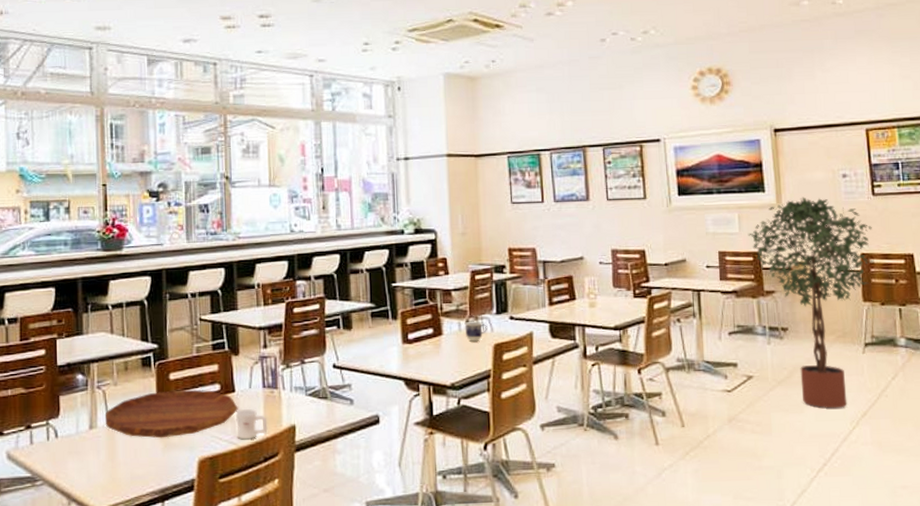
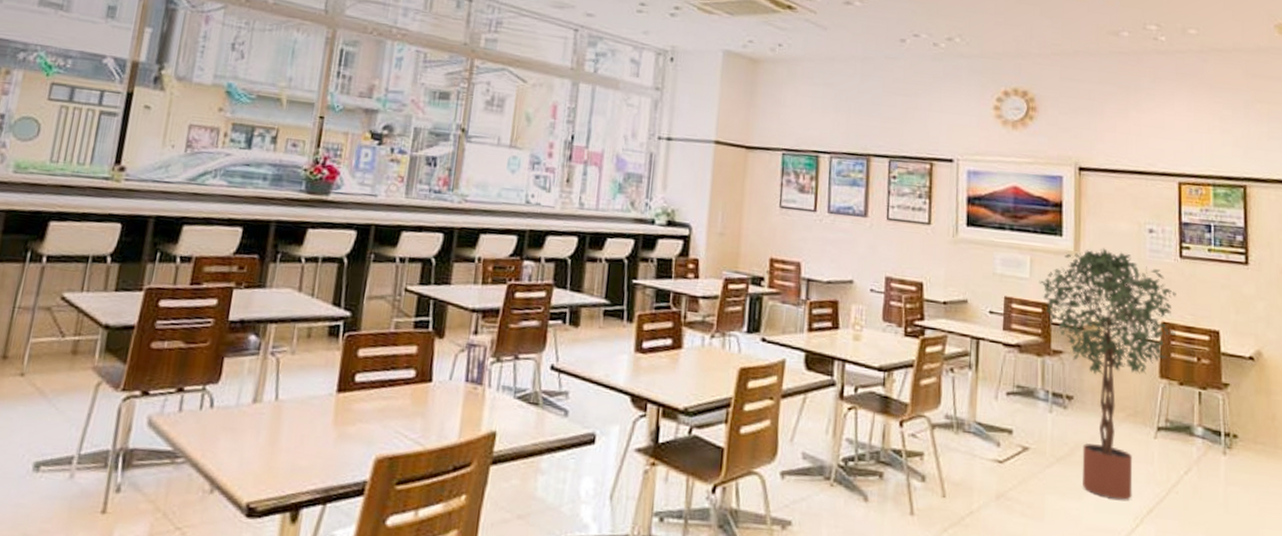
tray: present [104,388,238,438] -> none [272,369,433,426]
mug: present [235,409,268,440] -> none [425,404,465,442]
cup: present [464,322,487,342] -> none [708,337,735,362]

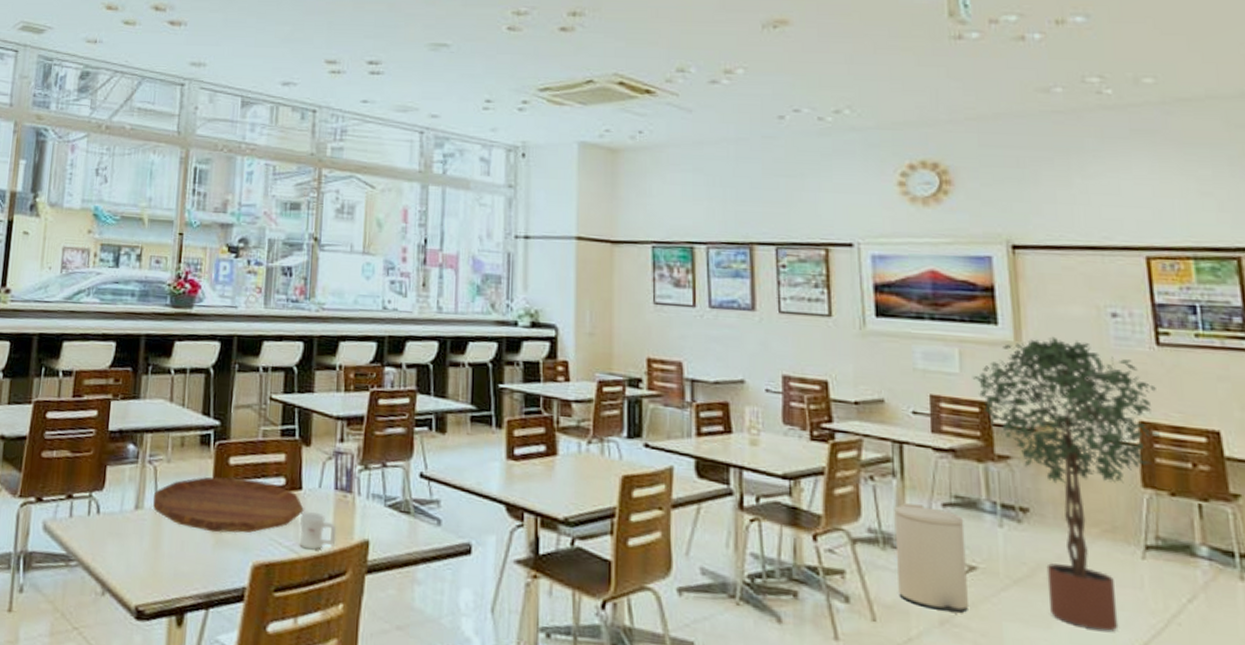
tray: none [272,369,433,426] -> present [152,476,304,533]
mug: none [425,404,465,442] -> present [299,512,337,550]
pedal bin: none [965,392,1023,489] -> present [894,503,968,614]

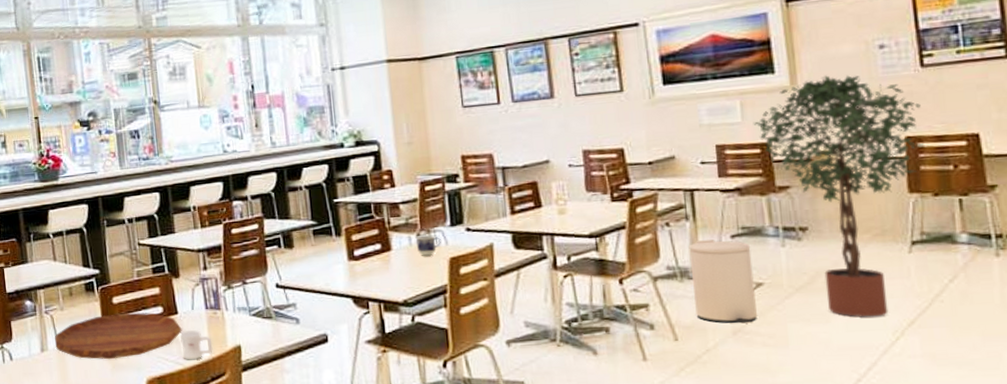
cup: none [585,443,615,469] -> present [415,235,441,256]

